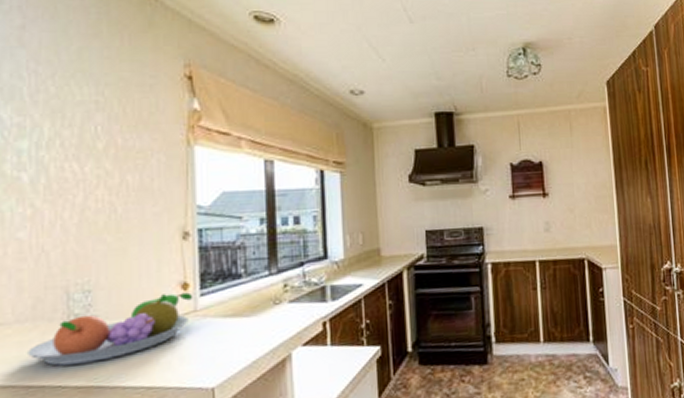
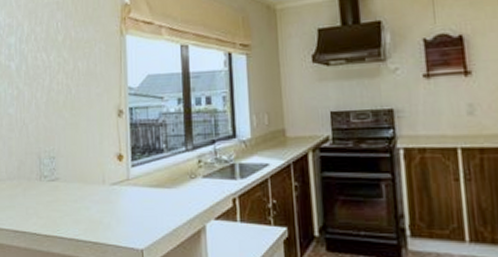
fruit bowl: present [26,292,193,366] -> none [14,163,127,217]

